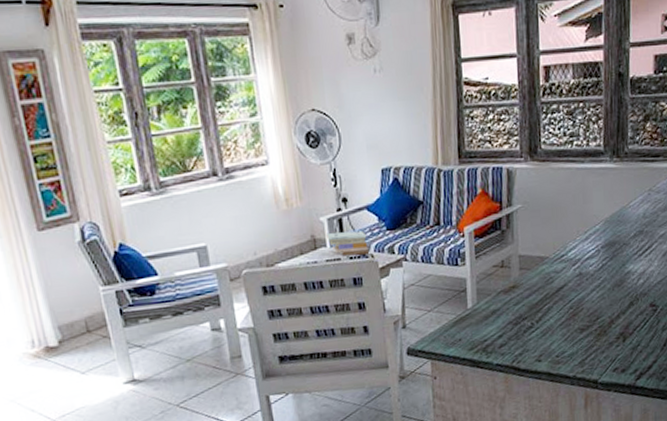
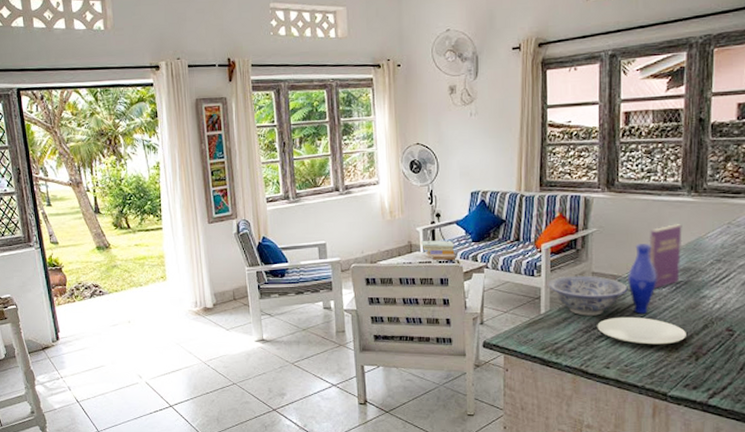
bowl: none [472,259,556,306] -> present [547,275,628,316]
plate: none [526,301,614,331] -> present [597,316,686,345]
vase: none [555,218,584,298] -> present [628,244,657,314]
book: none [574,194,607,268] -> present [649,224,682,289]

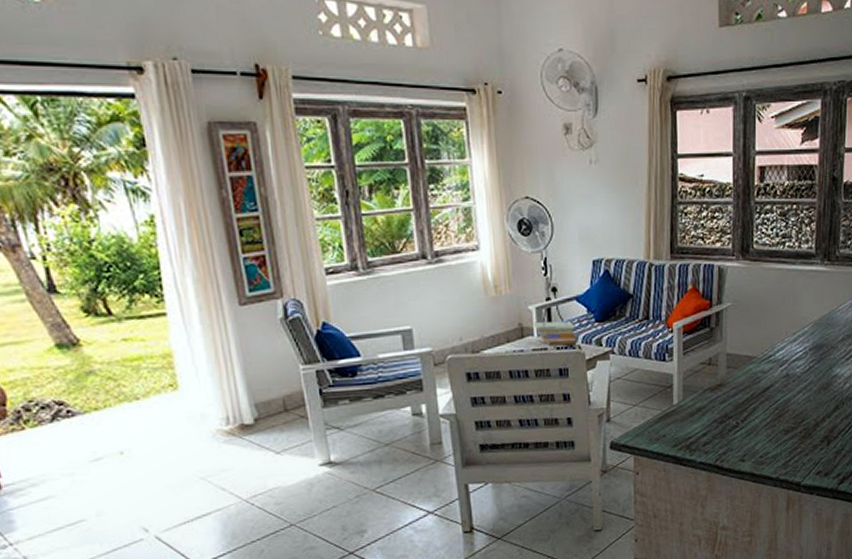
bowl: present [547,275,628,316] -> none [679,357,763,404]
plate: present [597,316,686,345] -> none [732,402,819,432]
vase: present [628,244,657,314] -> none [763,319,792,399]
book: present [649,224,682,289] -> none [783,296,816,369]

